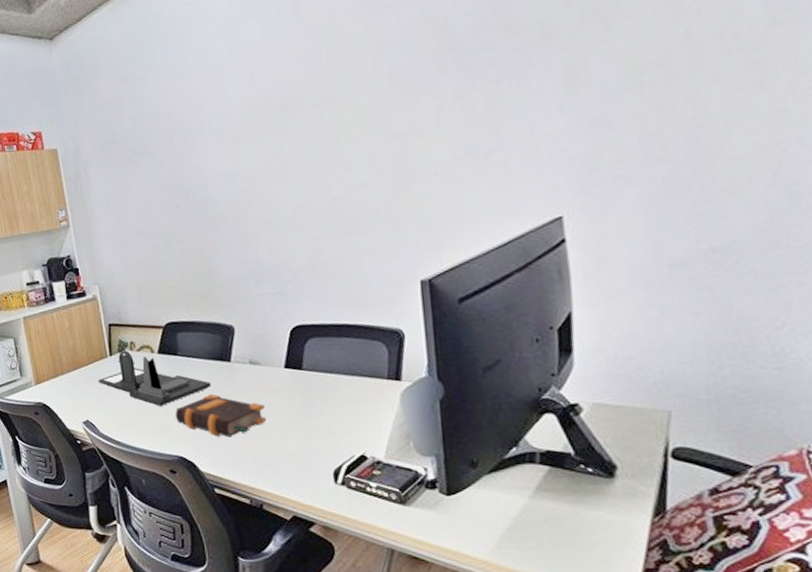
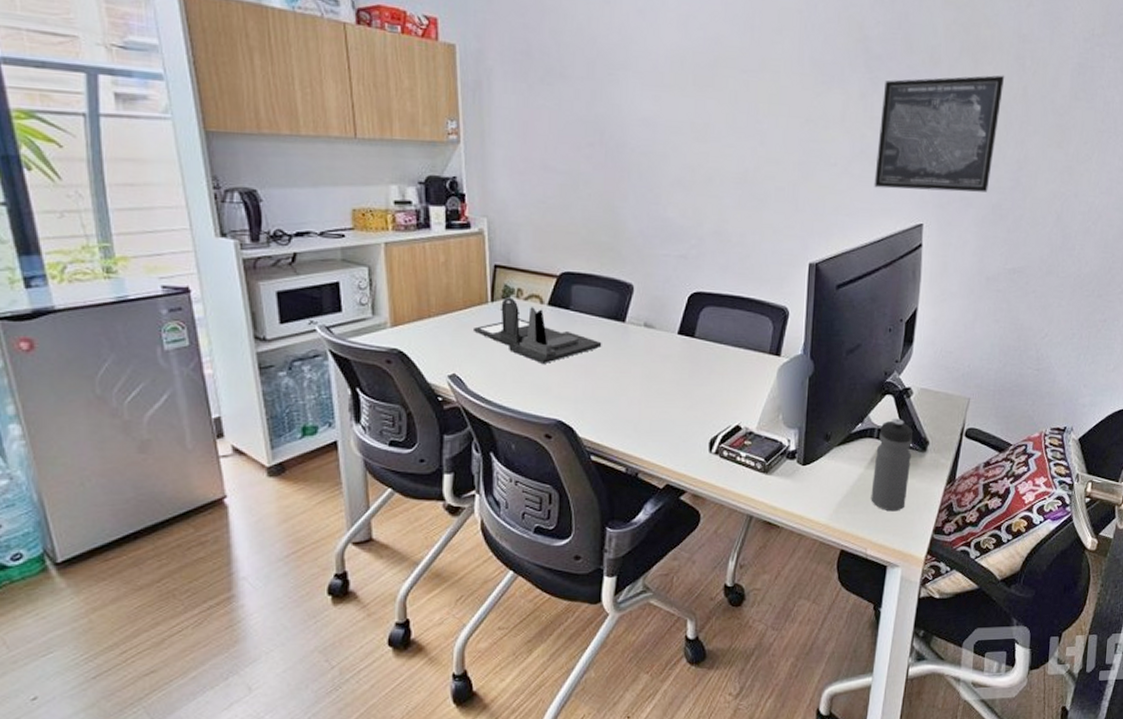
bible: present [175,394,266,438] -> none [558,354,653,402]
wall art: none [484,25,654,188] -> present [874,75,1005,192]
water bottle: none [541,440,595,549] -> present [871,419,913,512]

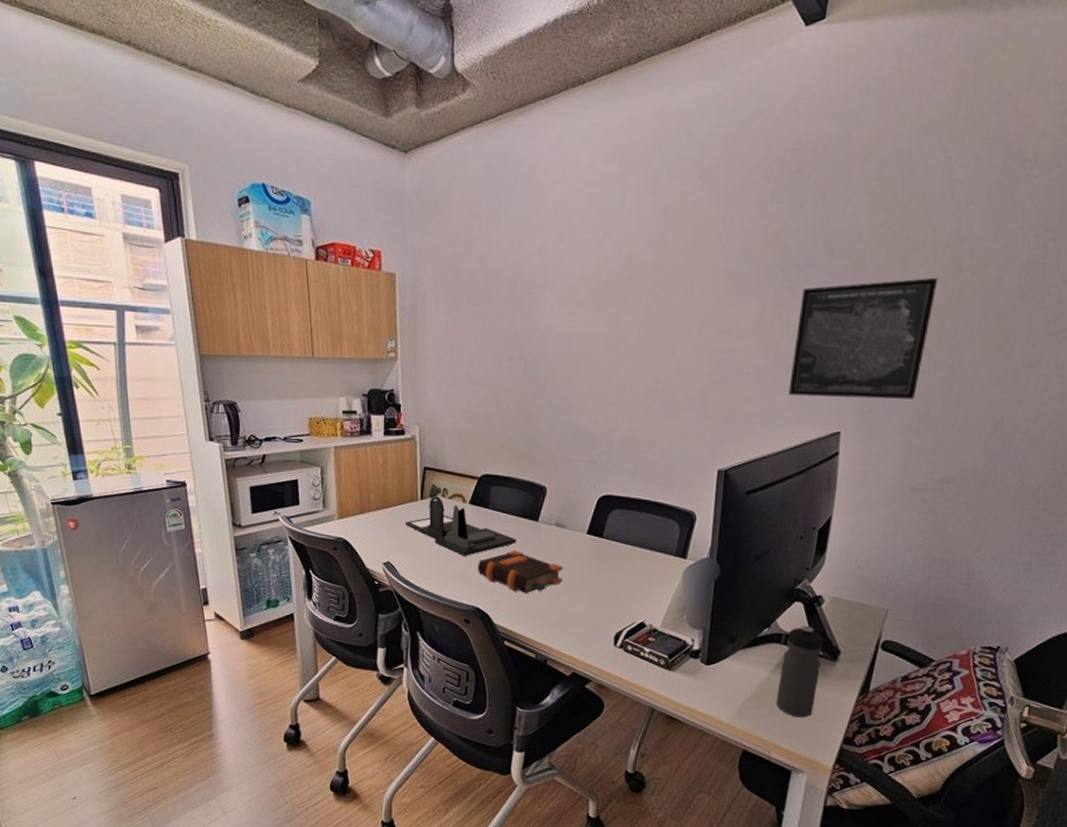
bible: none [558,354,653,402] -> present [477,550,563,594]

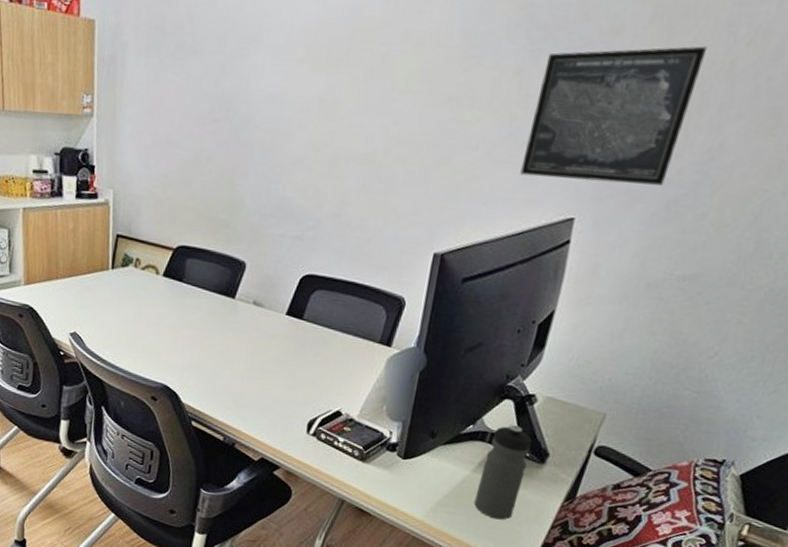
desk organizer: present [405,496,517,556] -> none [94,266,211,331]
bible: present [477,550,563,594] -> none [167,327,258,374]

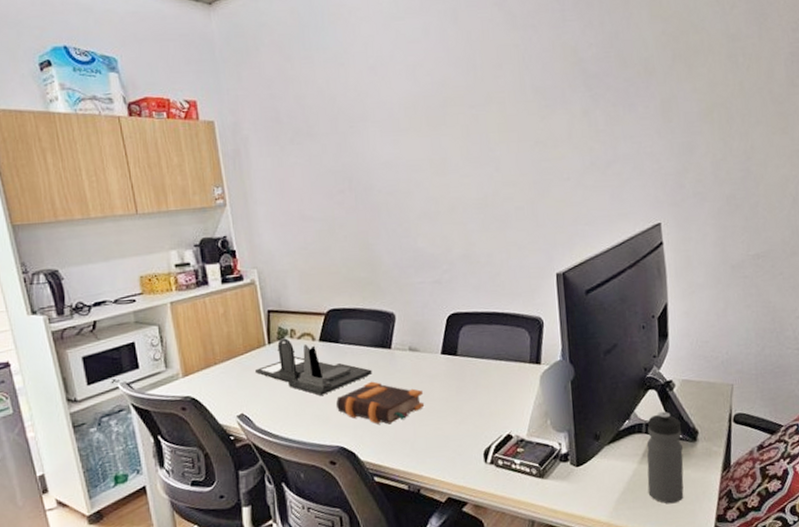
desk organizer: none [94,266,211,331] -> present [255,338,373,396]
bible: none [167,327,258,374] -> present [335,381,424,425]
wall art: present [520,46,708,186] -> none [605,74,720,195]

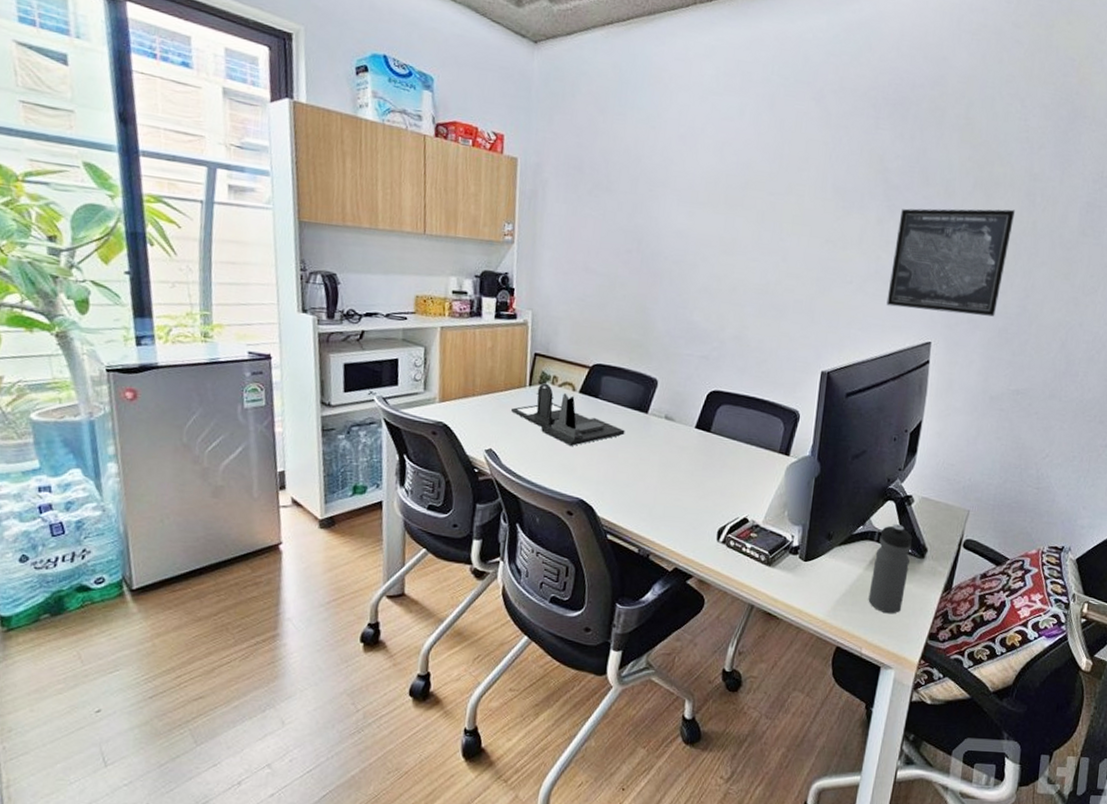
bible: present [335,381,424,425] -> none [583,441,670,487]
wall art: none [605,74,720,195] -> present [886,208,1016,317]

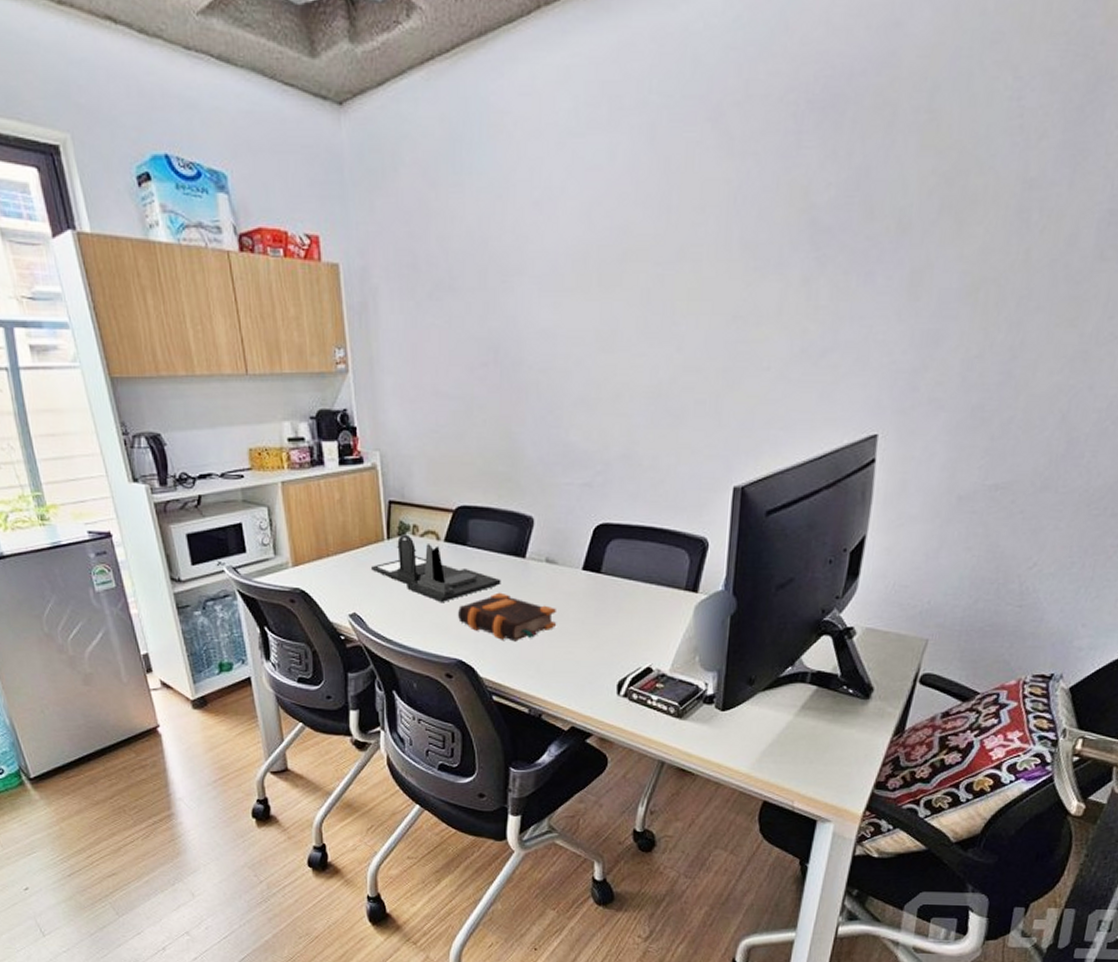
bible: none [583,441,670,487] -> present [457,592,556,642]
water bottle: present [868,524,912,614] -> none [800,662,854,763]
wall art: present [886,208,1016,317] -> none [816,237,1000,394]

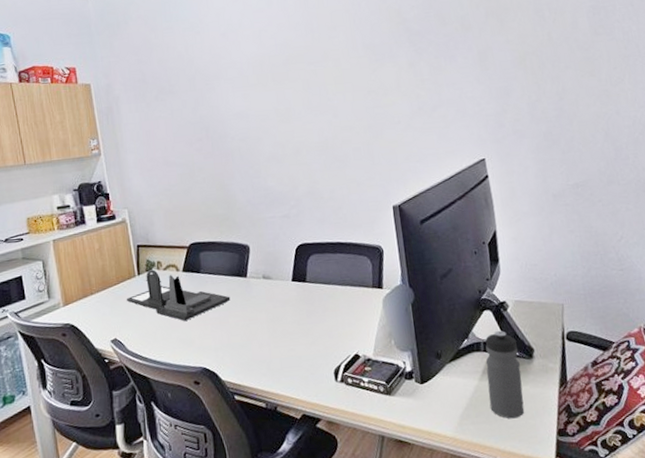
bible: present [457,592,556,642] -> none [198,307,278,347]
water bottle: none [800,662,854,763] -> present [485,331,525,419]

